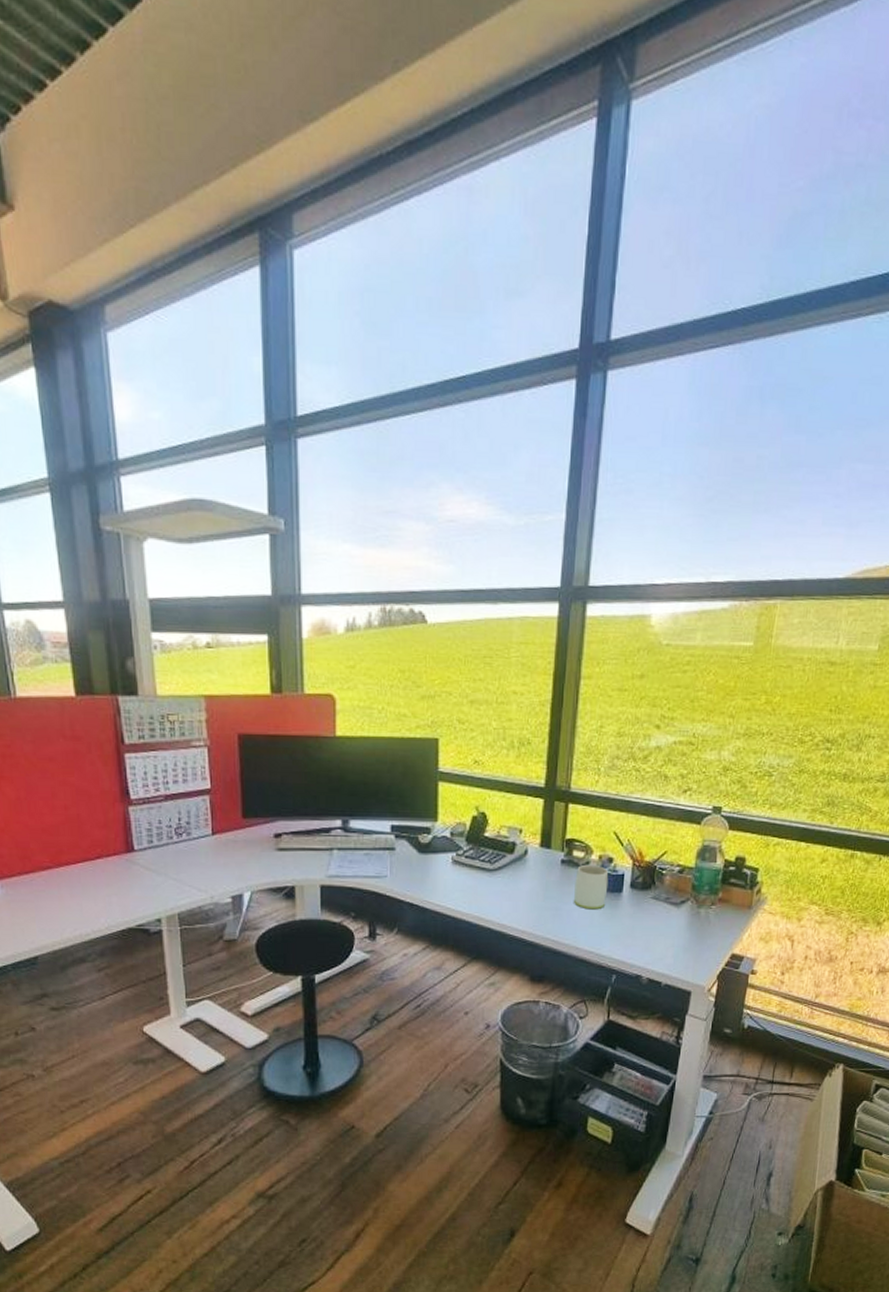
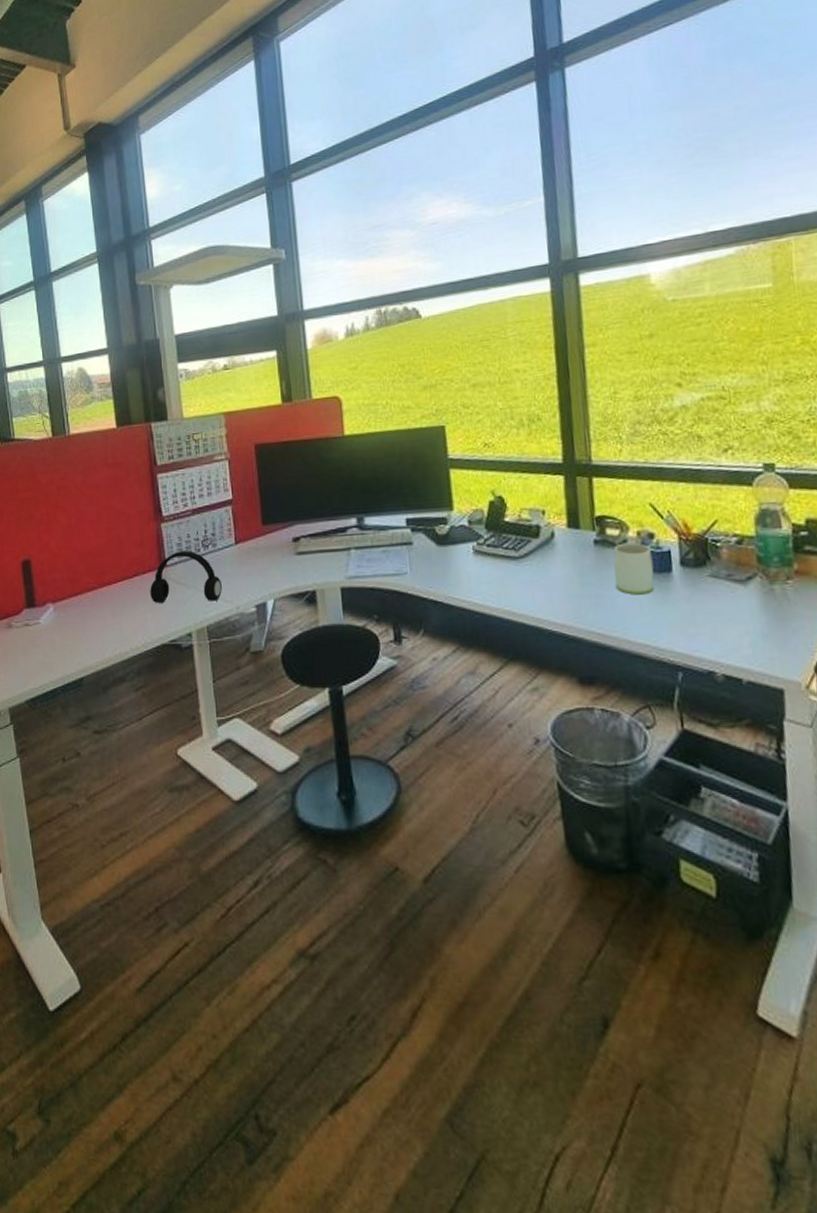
headset: none [115,837,196,889] -> present [150,550,222,603]

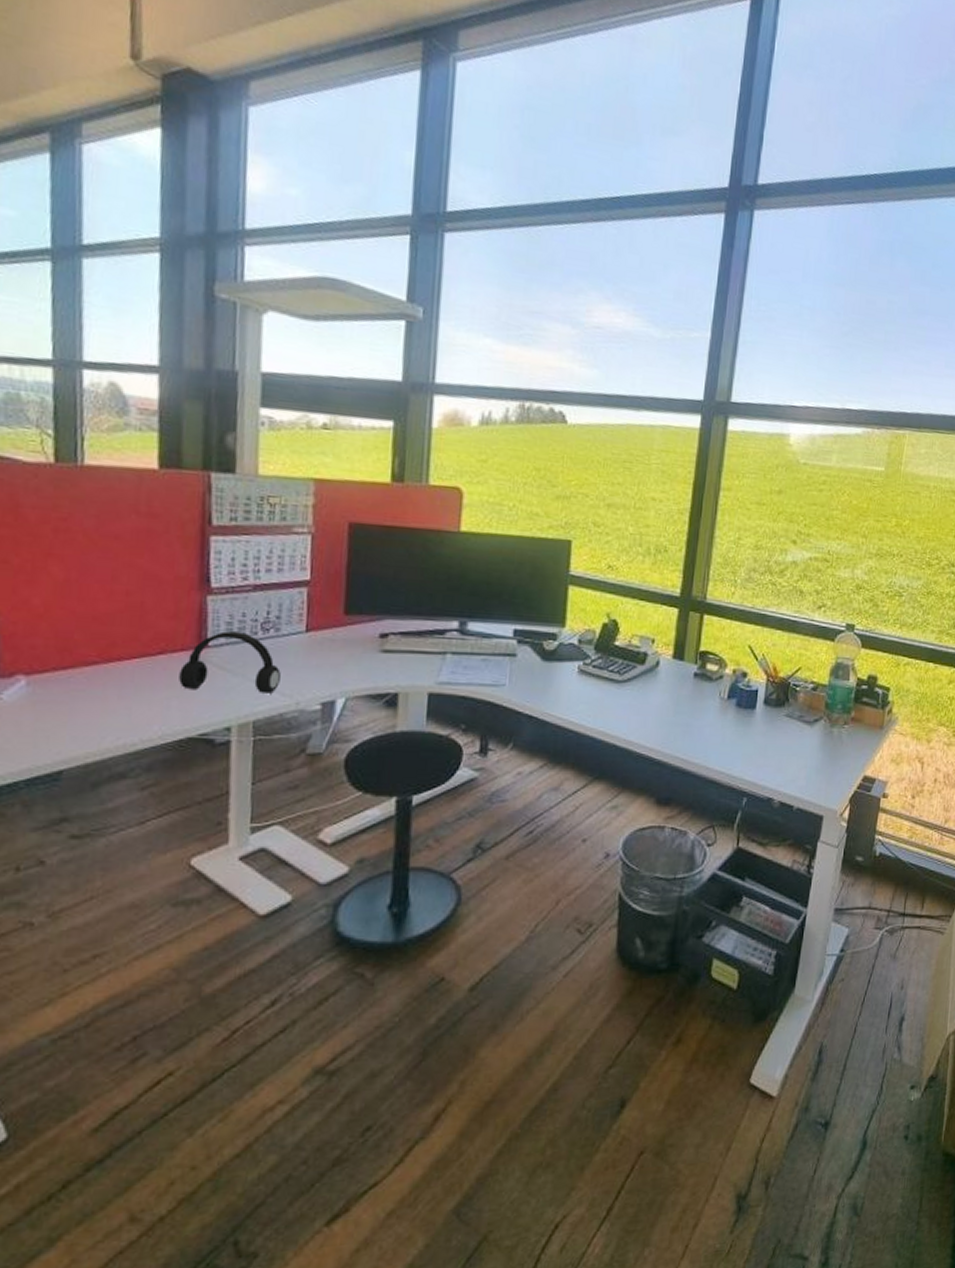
mug: present [613,542,655,595] -> none [706,678,743,727]

